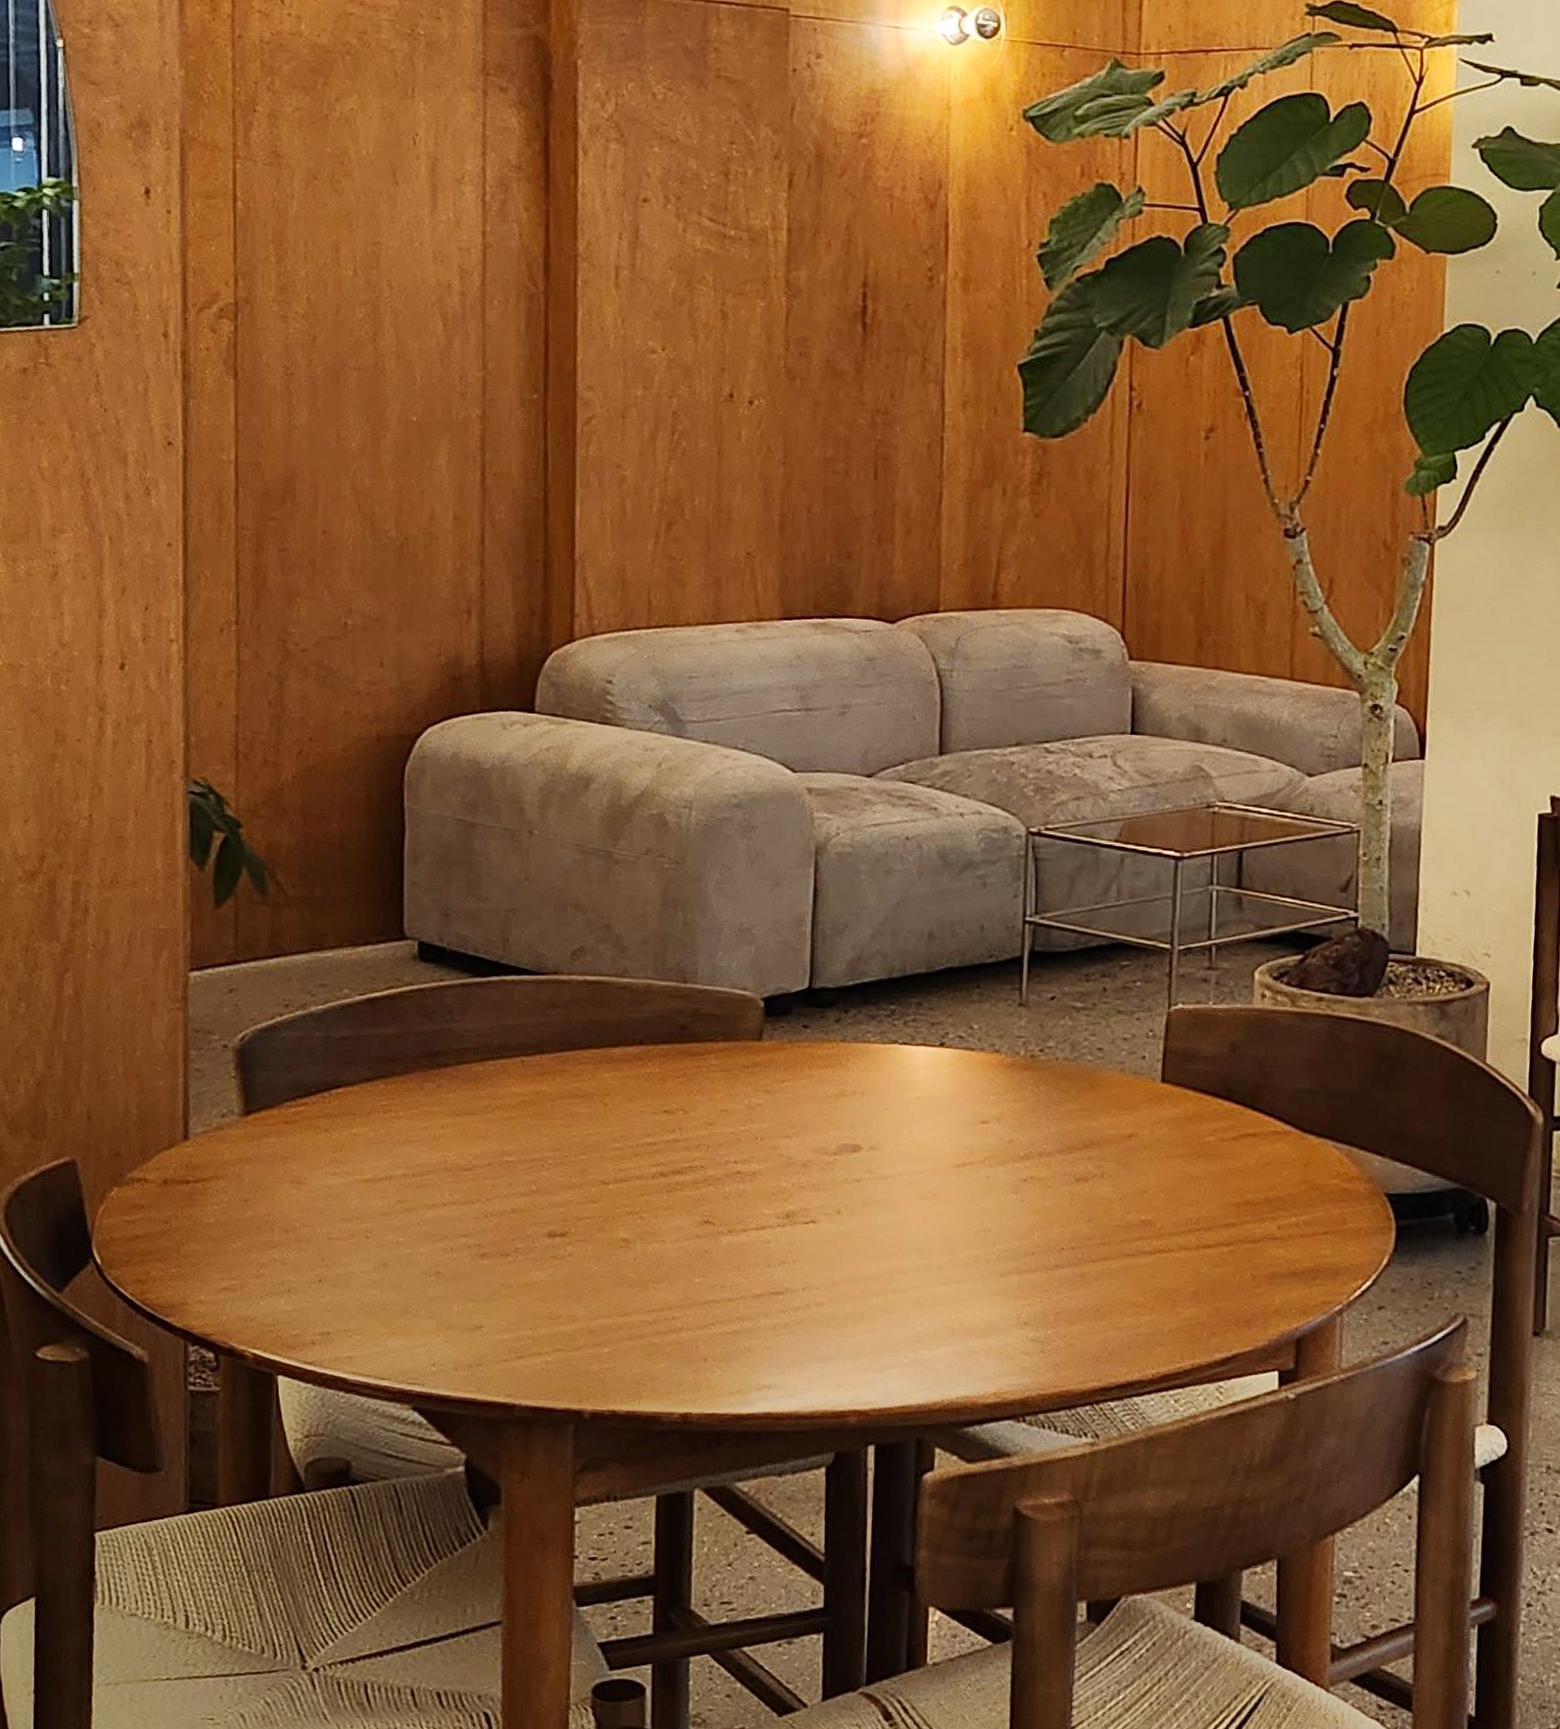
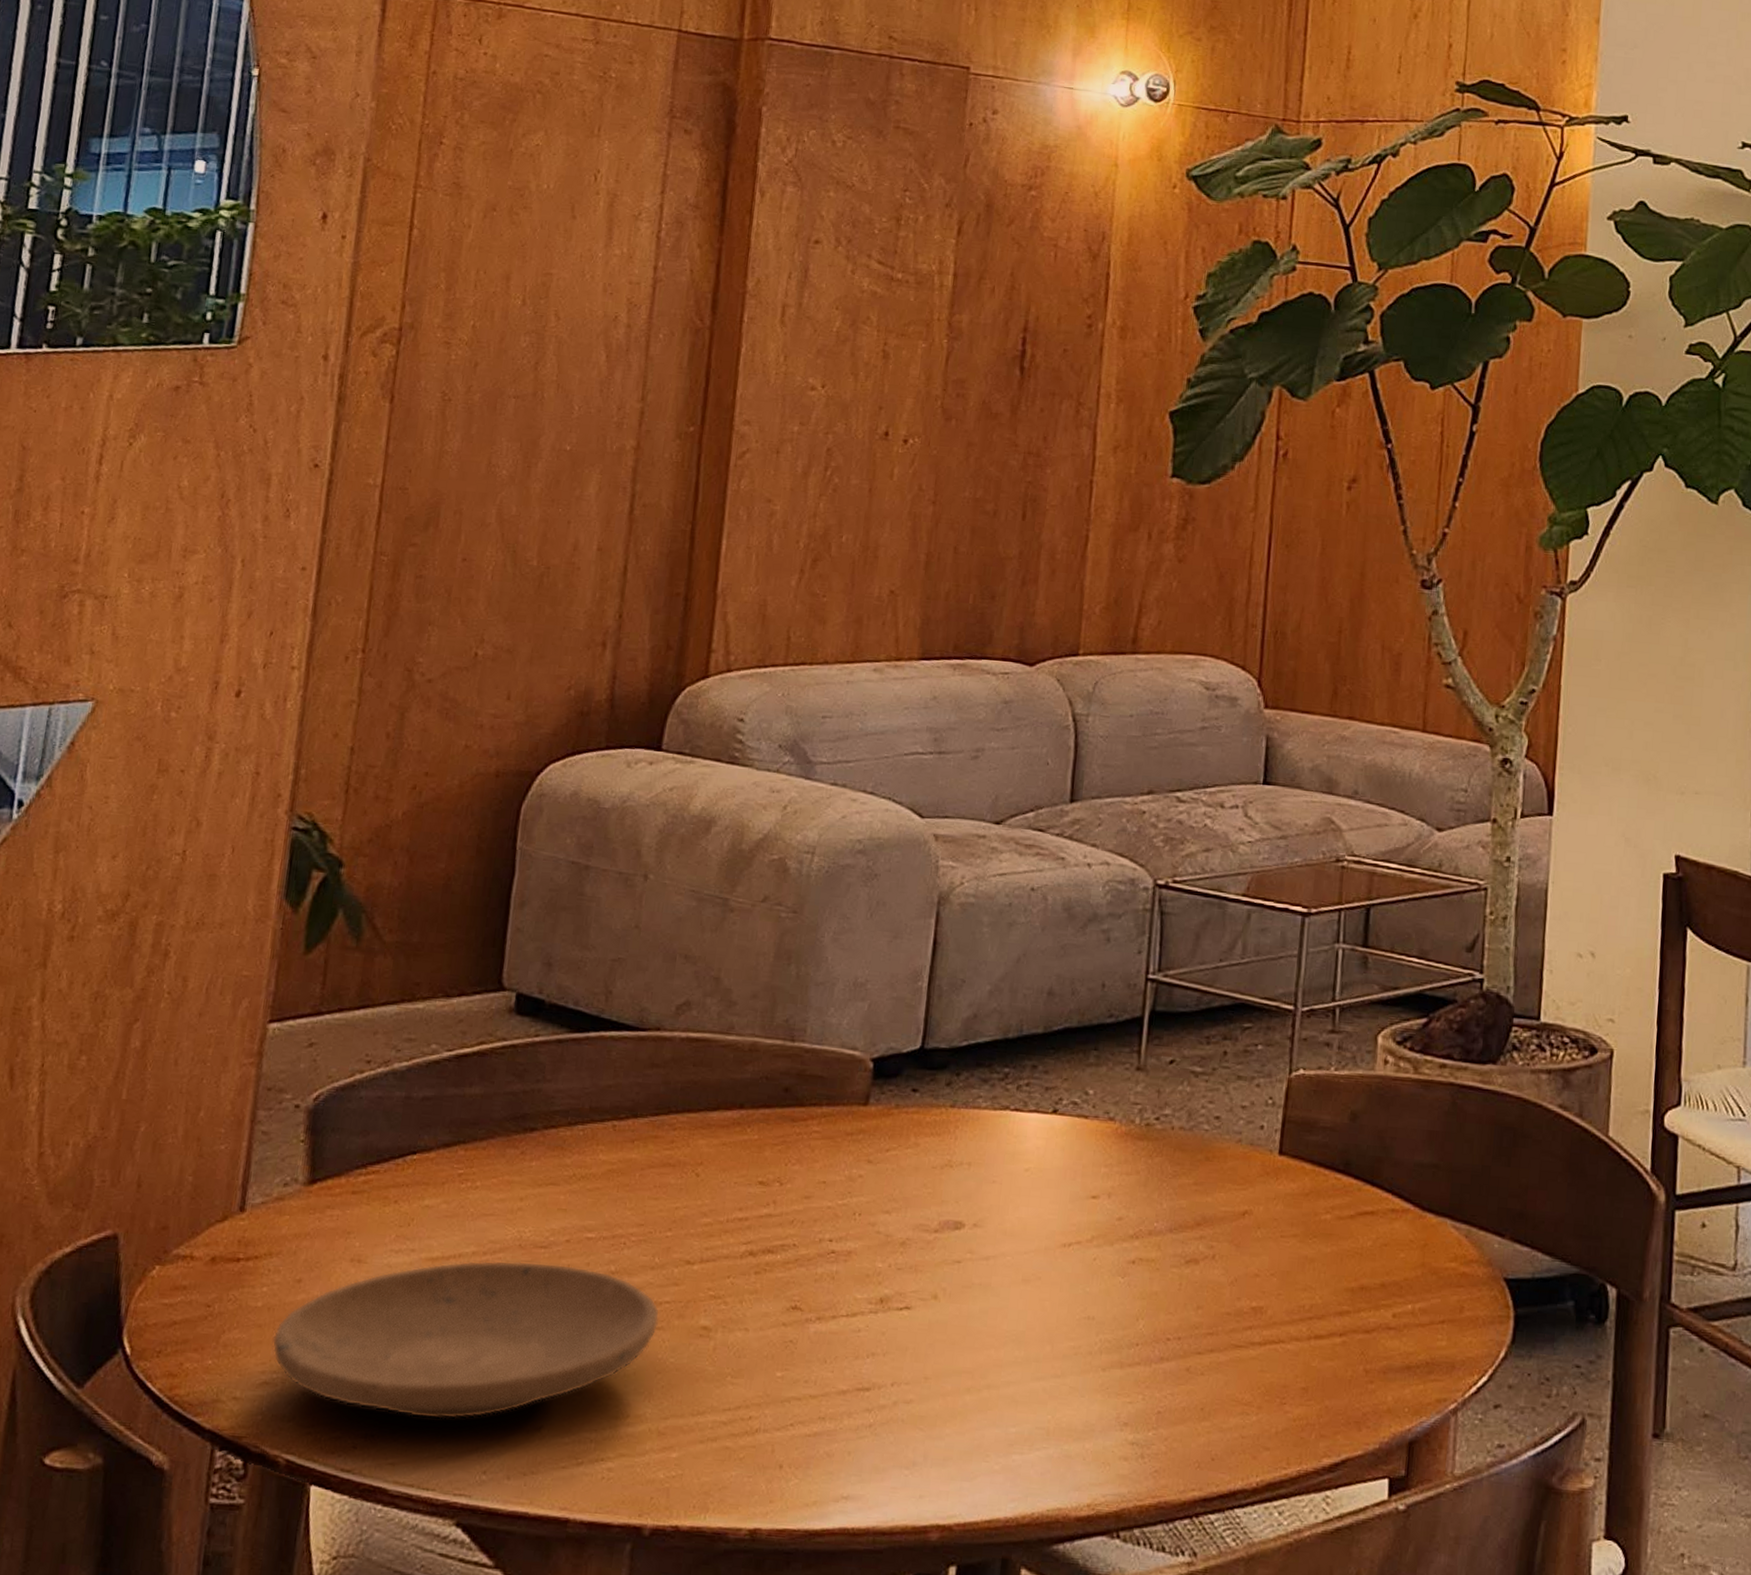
plate: none [228,1181,582,1320] -> present [272,1260,660,1420]

